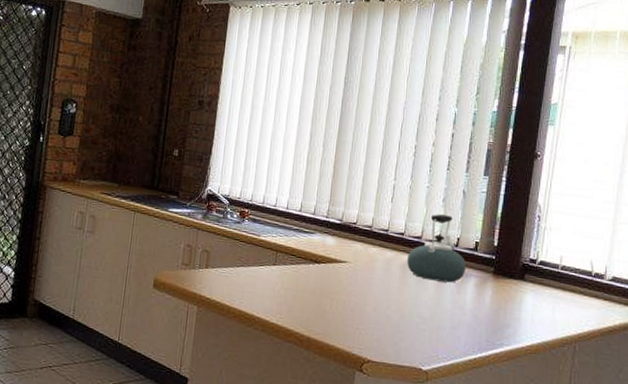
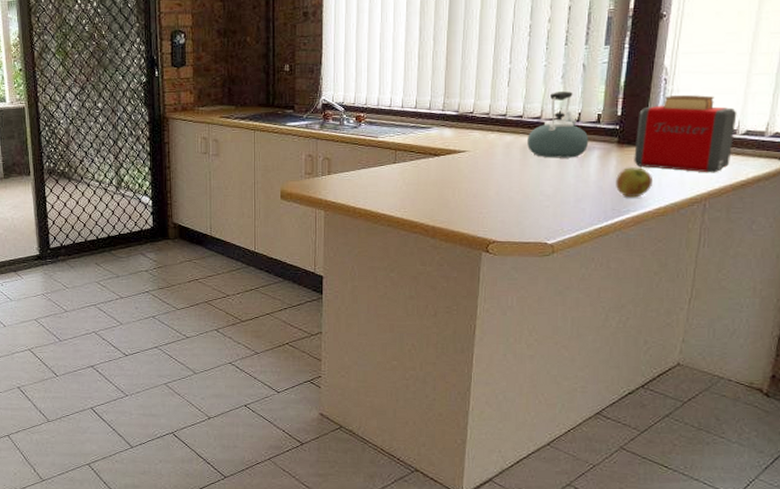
apple: none [491,299,527,332] -> present [616,167,653,198]
toaster: none [508,232,604,316] -> present [634,95,737,173]

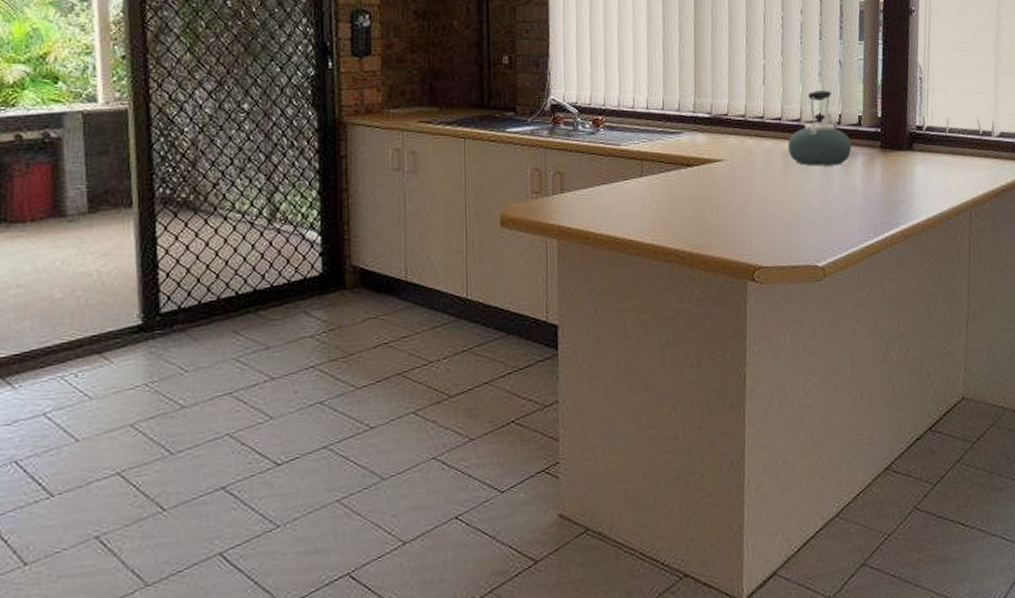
apple: present [616,167,653,198] -> none [882,174,919,209]
toaster: present [634,95,737,173] -> none [898,95,991,179]

